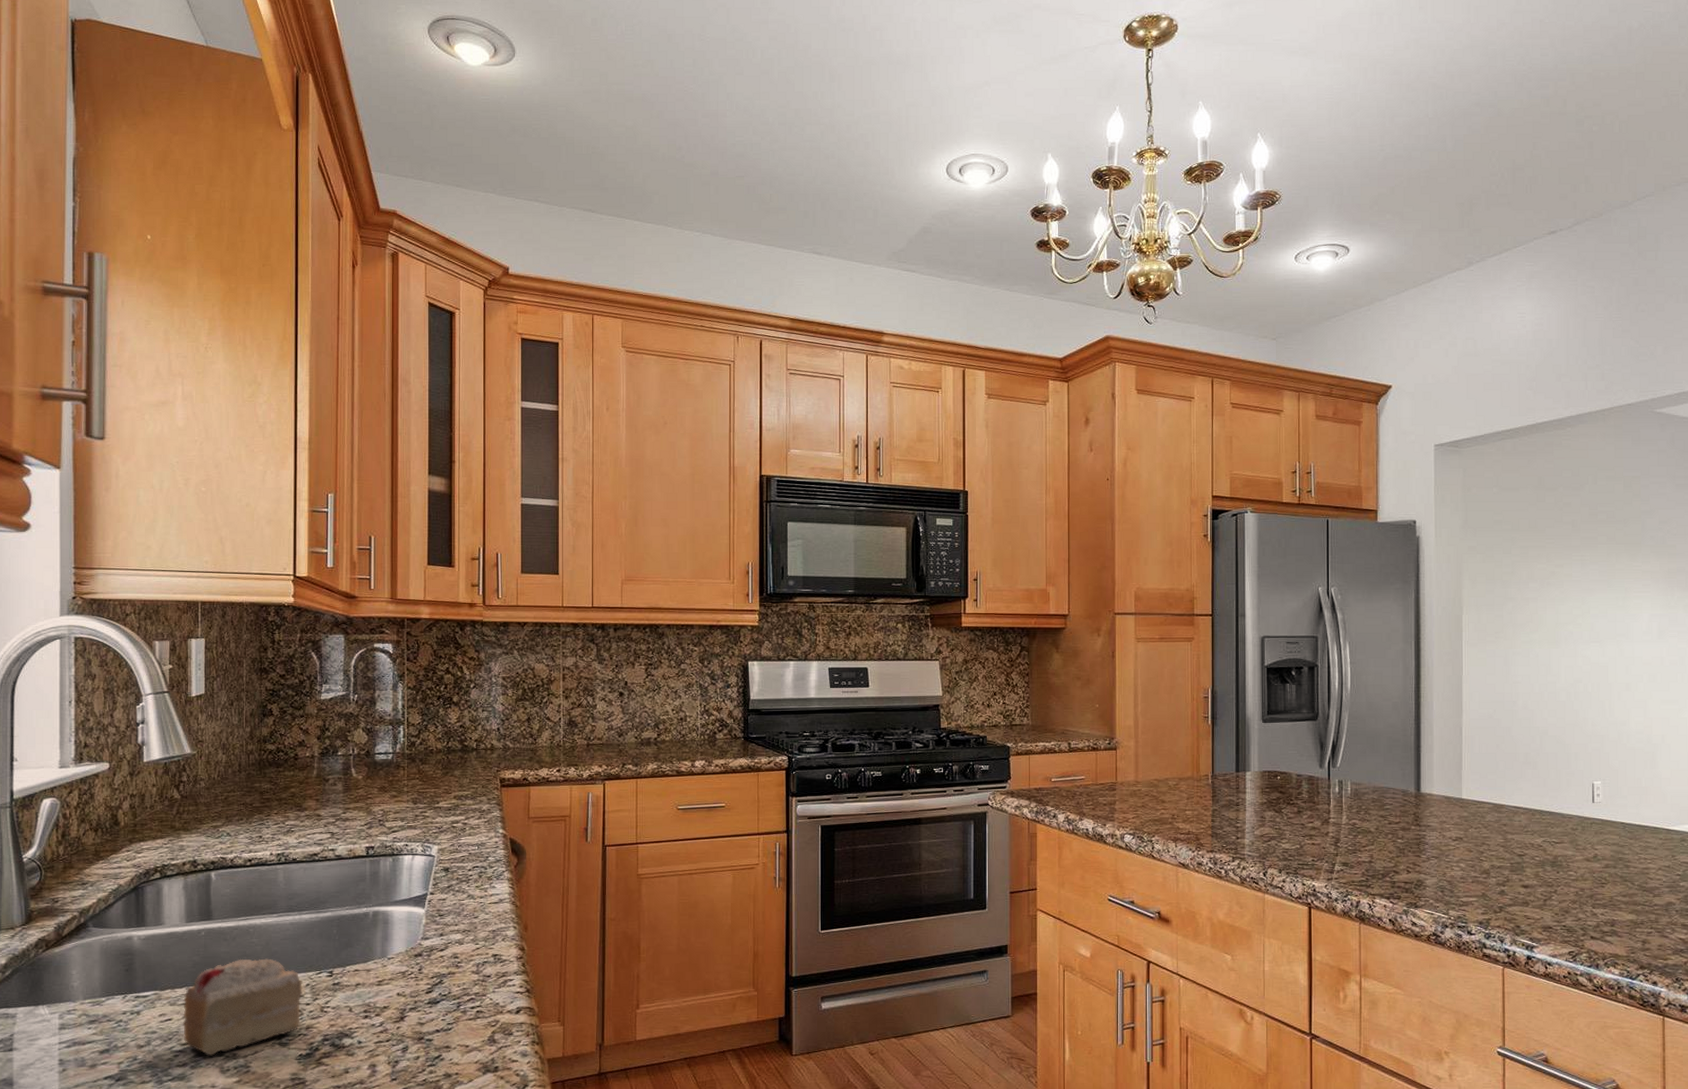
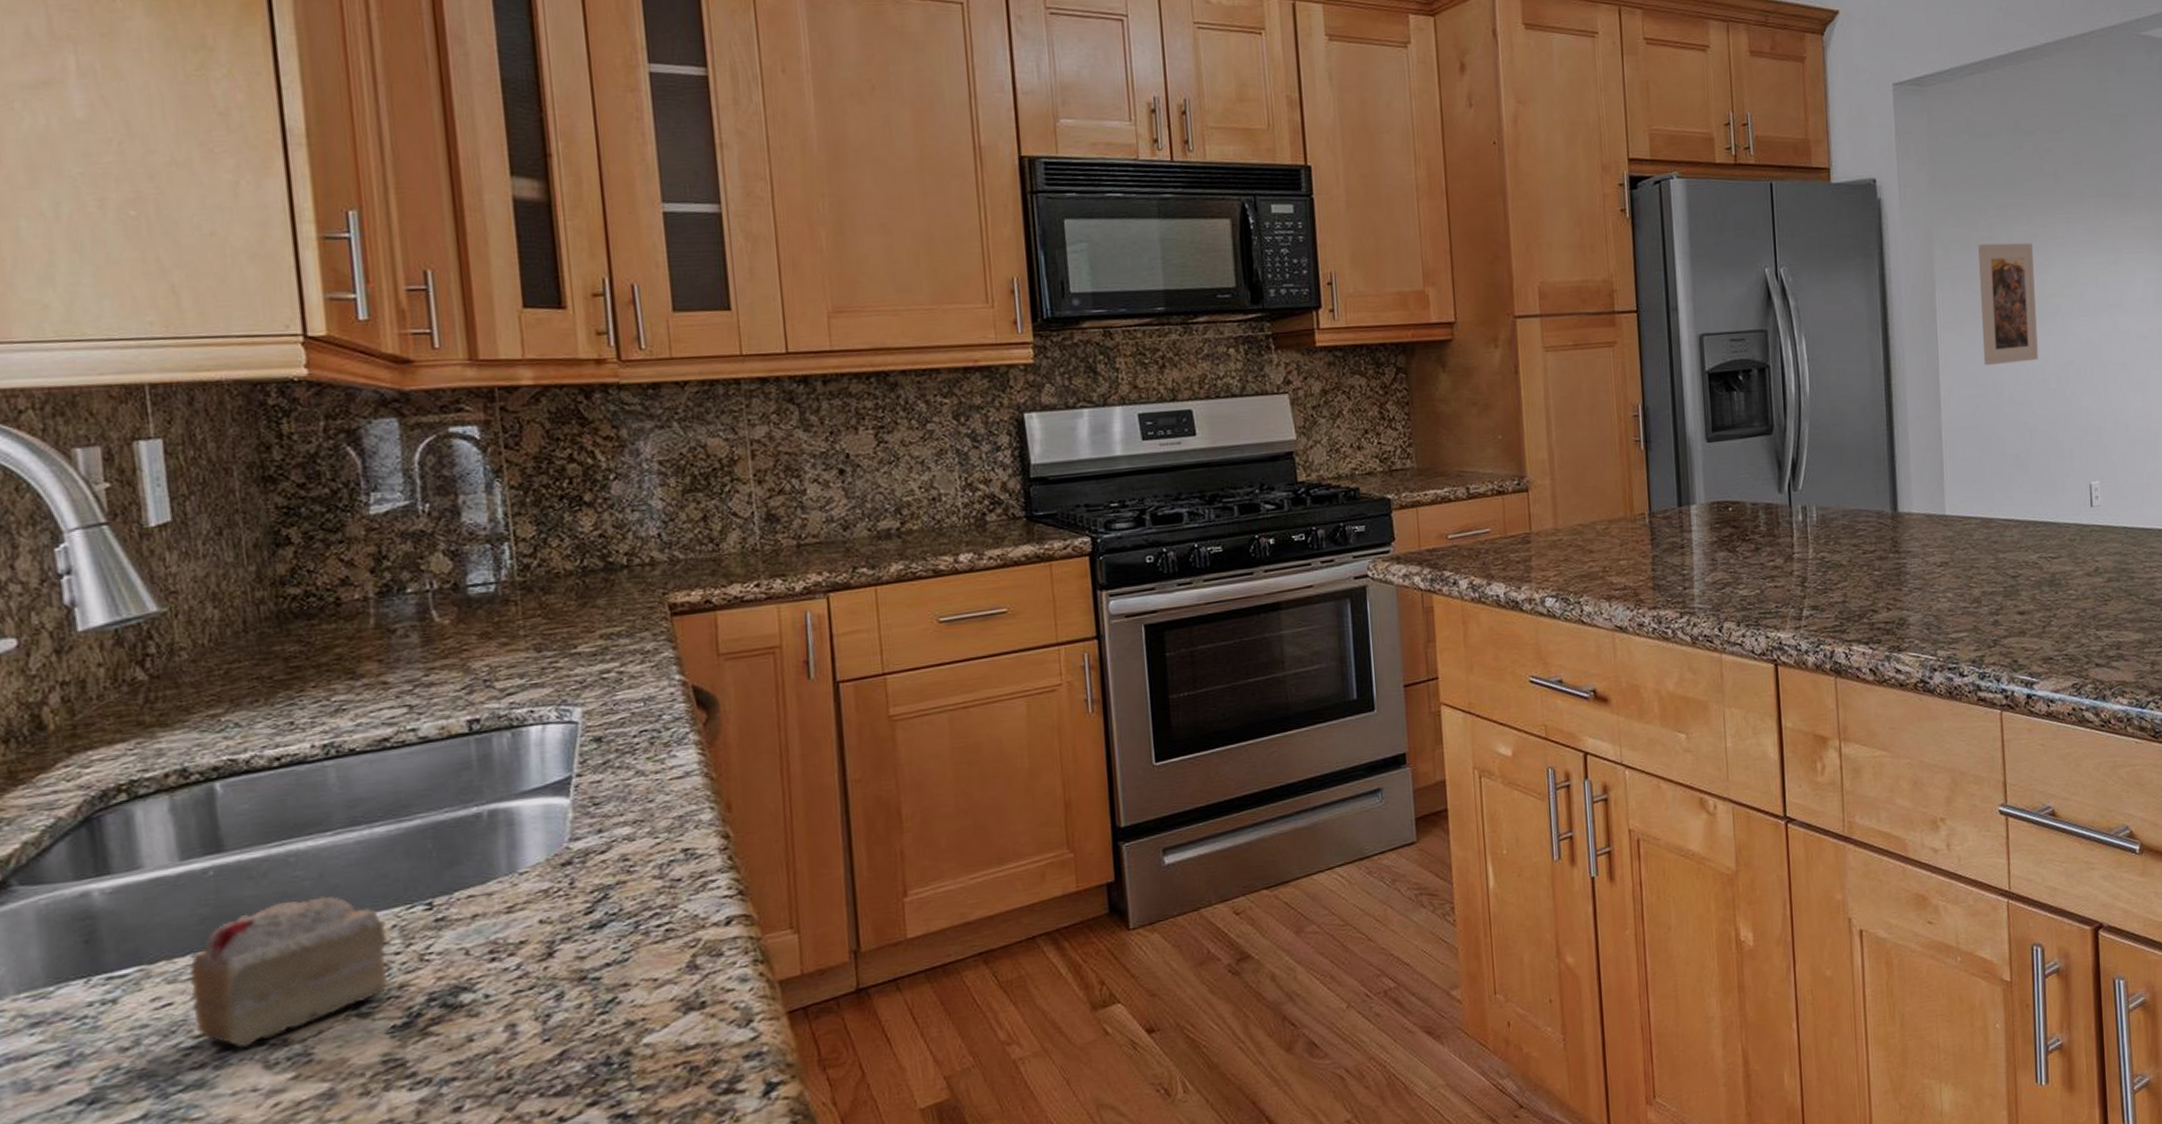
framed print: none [1502,578,1551,677] -> present [1978,242,2038,365]

